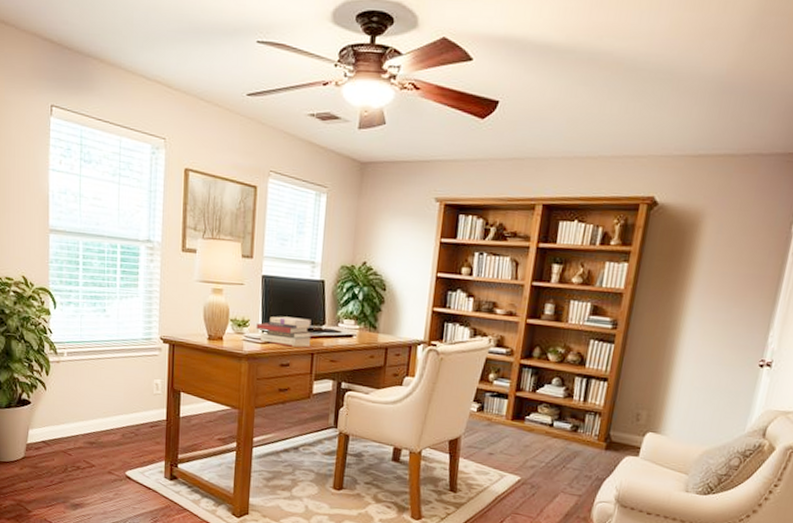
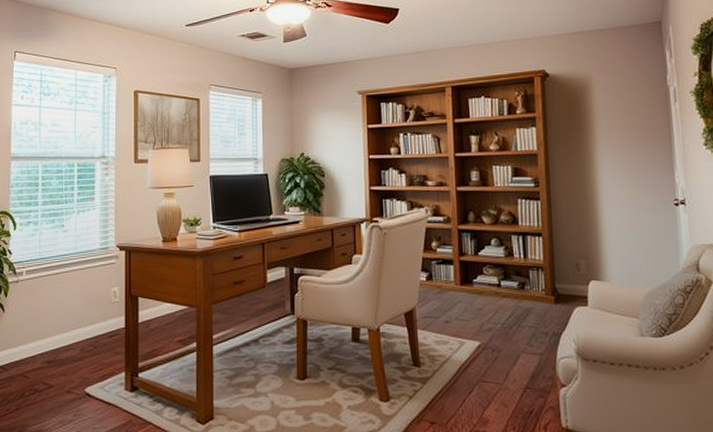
books: present [256,316,311,348] -> none [208,211,261,241]

